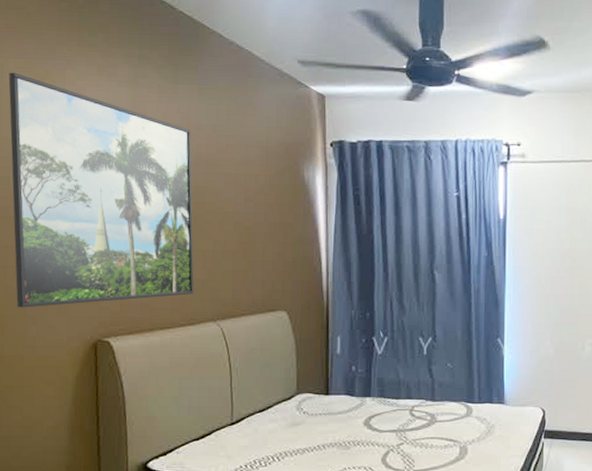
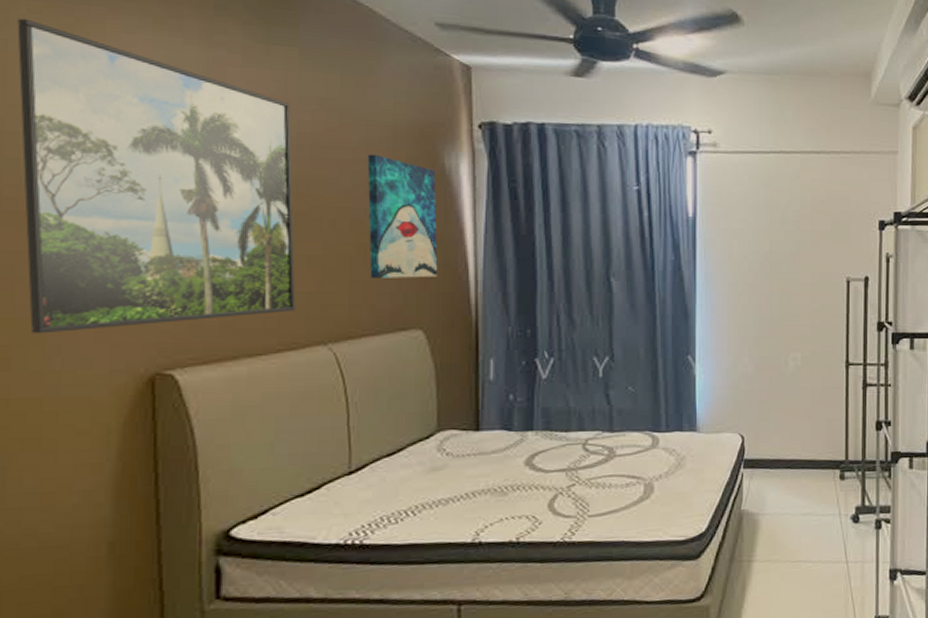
wall art: none [246,169,298,269] -> present [367,154,438,278]

